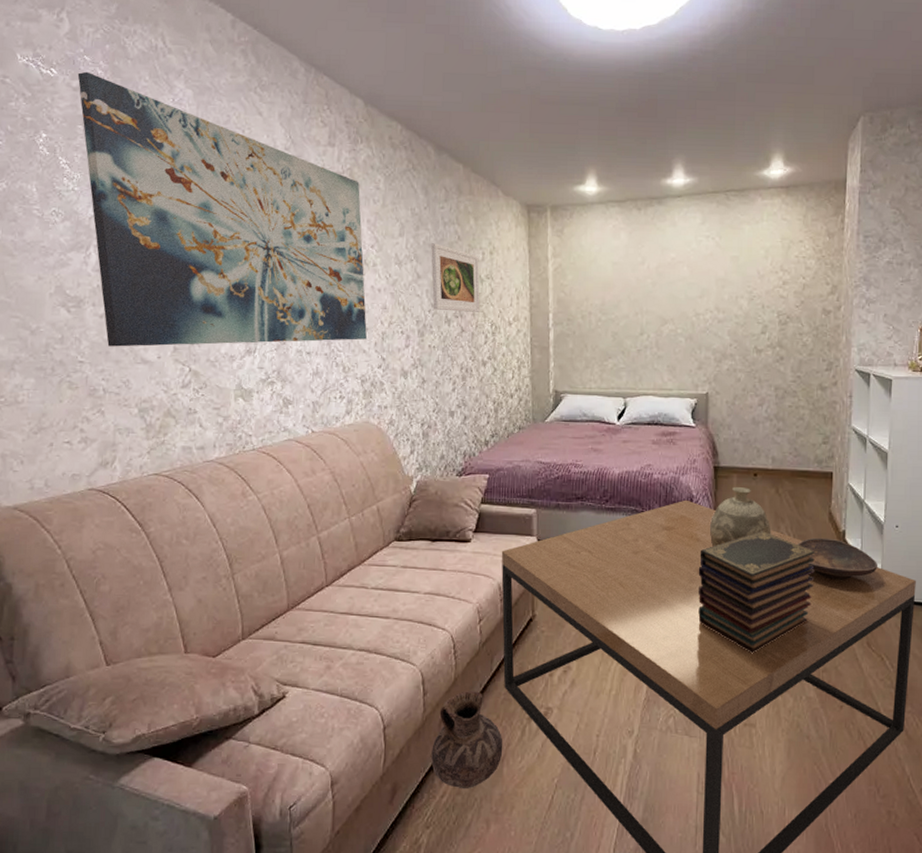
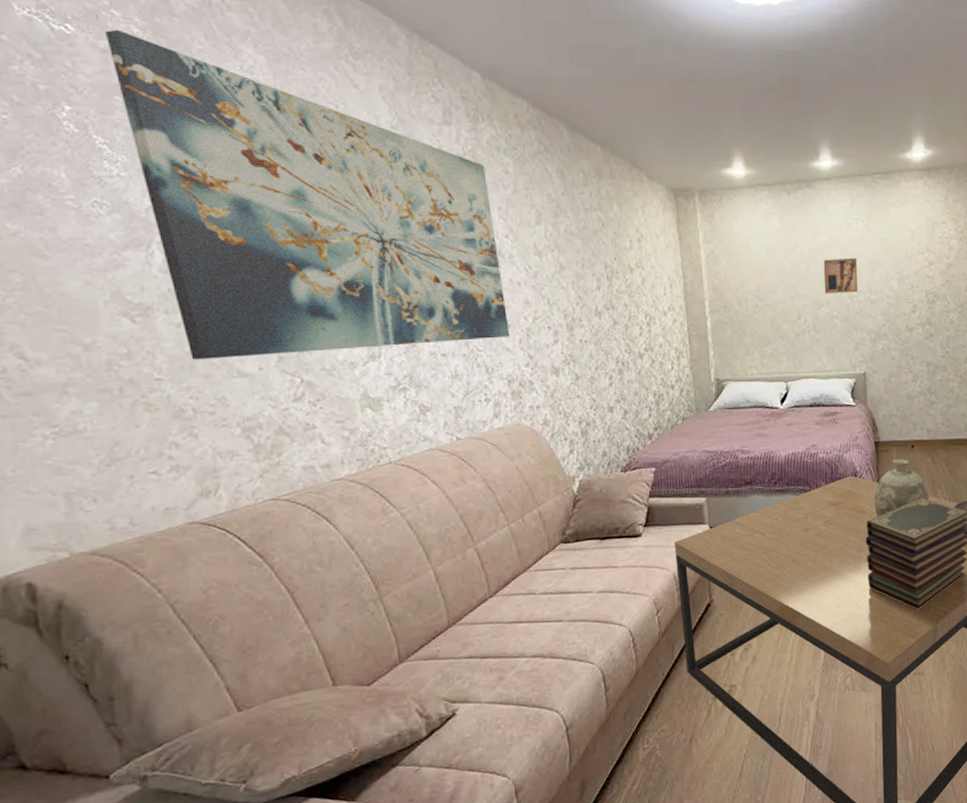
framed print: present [431,243,480,312] -> none [573,231,632,303]
ceramic jug: present [431,691,503,790] -> none [618,679,691,774]
wall art: none [669,275,706,311] -> present [823,258,858,294]

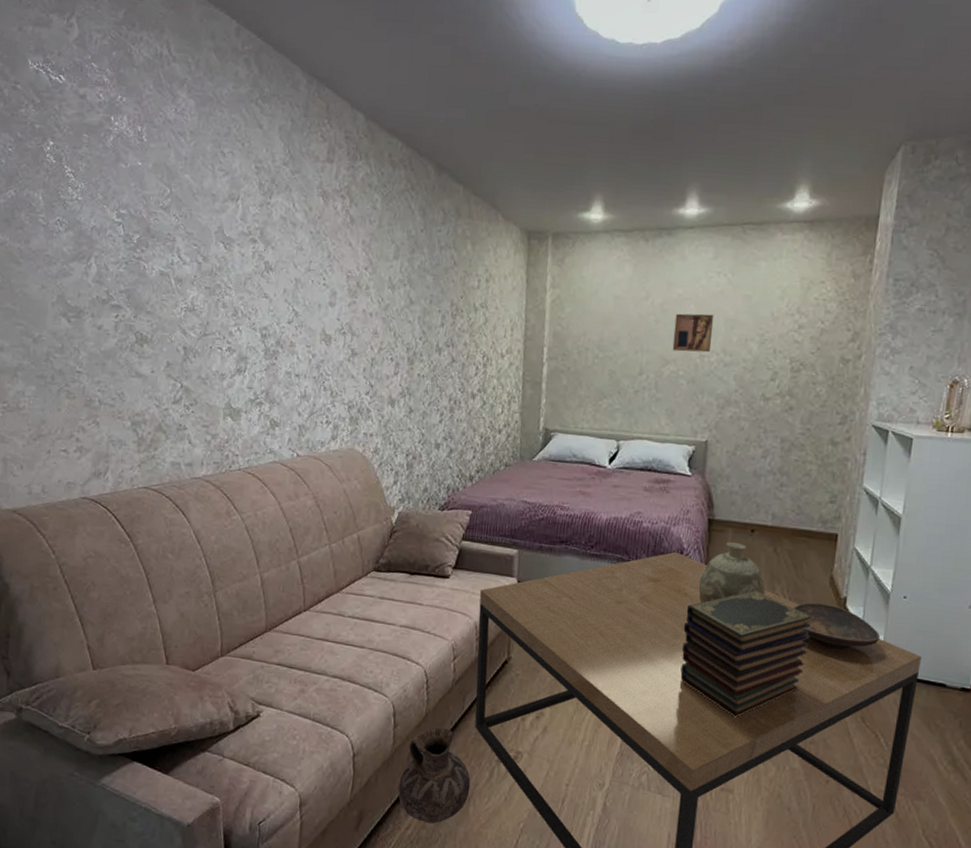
wall art: present [104,29,510,360] -> none [84,79,357,365]
ceramic jug: none [618,679,691,774] -> present [398,727,471,824]

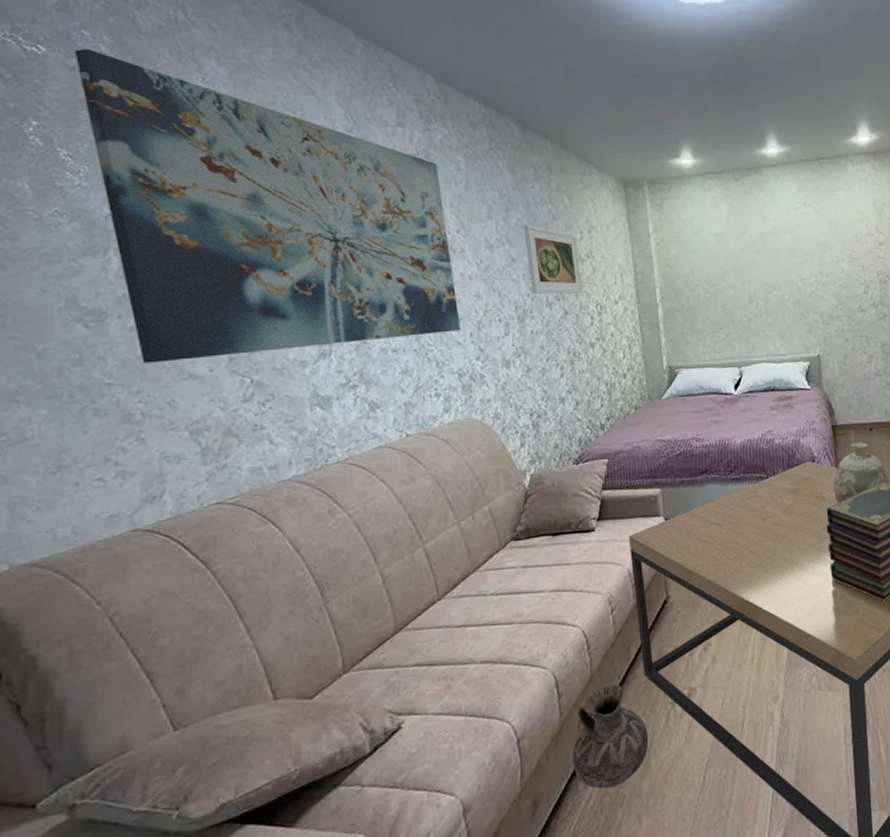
wall art: none [84,79,357,365] -> present [74,48,460,363]
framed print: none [424,268,475,342] -> present [524,224,583,294]
wall art: present [672,313,714,353] -> none [773,241,809,278]

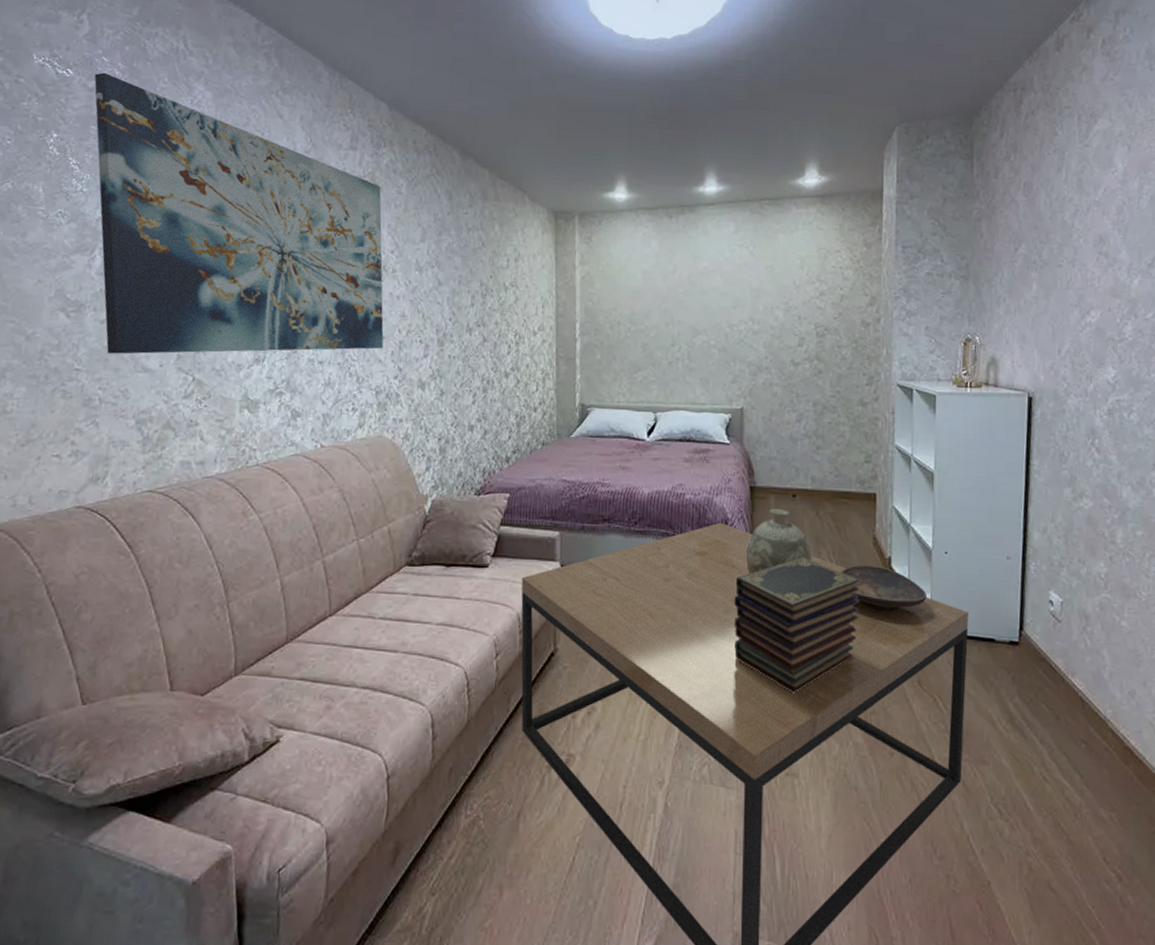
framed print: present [524,224,583,294] -> none [453,249,504,321]
ceramic jug: present [572,684,649,789] -> none [439,735,520,849]

